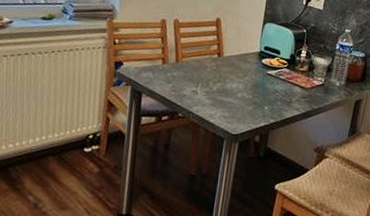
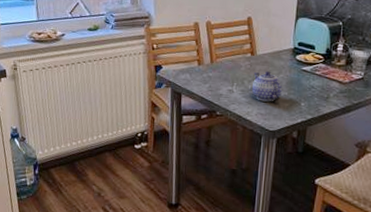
teapot: none [217,73,248,105] -> present [252,71,283,102]

